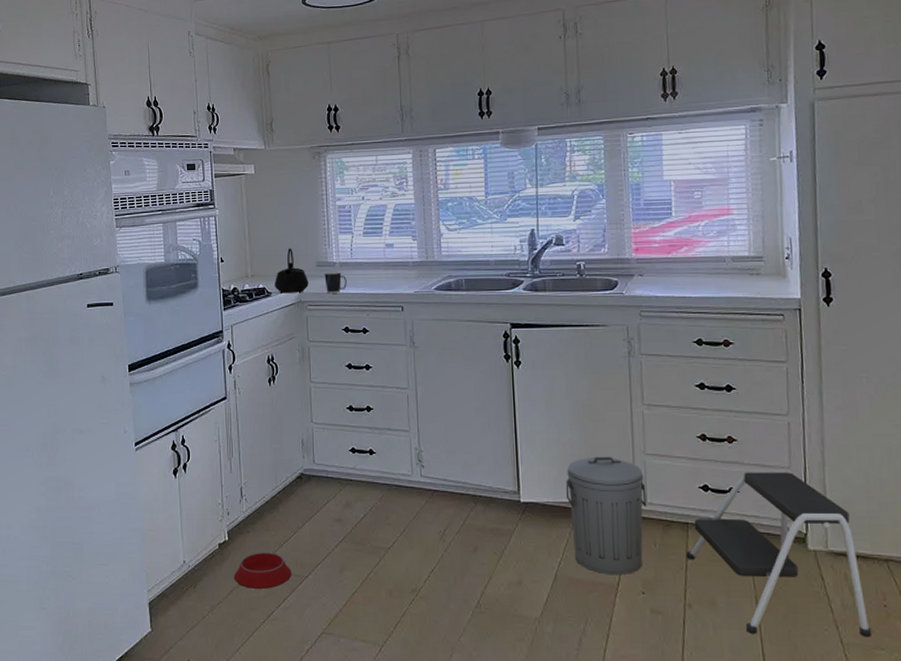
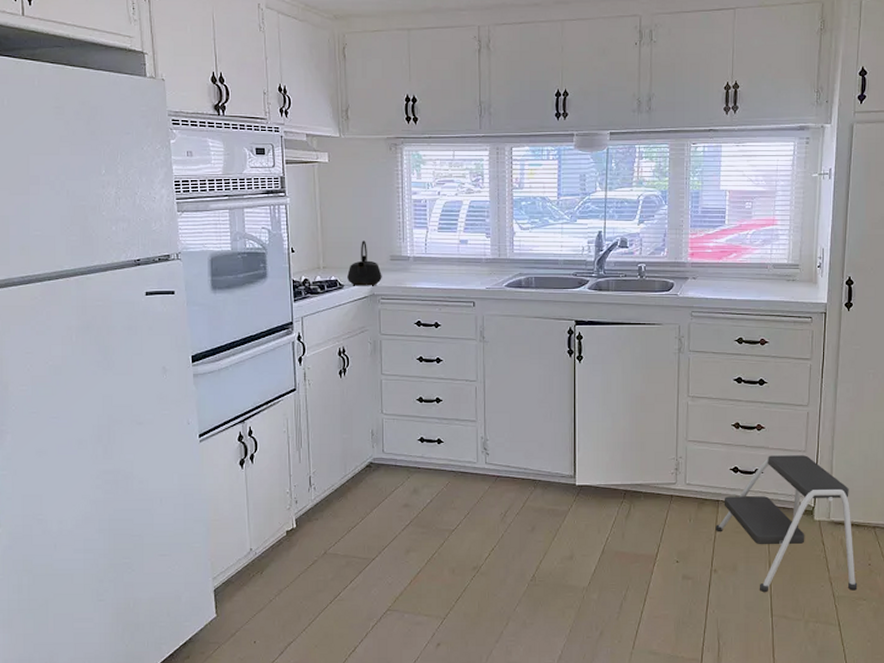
pet bowl: present [235,552,292,589] -> none [302,538,359,572]
mug: present [324,271,347,294] -> none [398,265,420,287]
trash can: present [565,456,647,575] -> none [616,443,686,548]

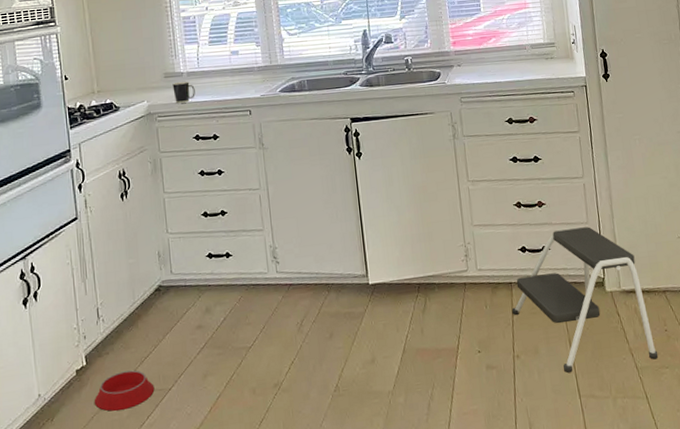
pet bowl: none [302,538,359,572] -> present [95,370,155,411]
kettle: present [347,241,382,286] -> none [122,61,157,107]
mug: none [398,265,420,287] -> present [172,81,195,104]

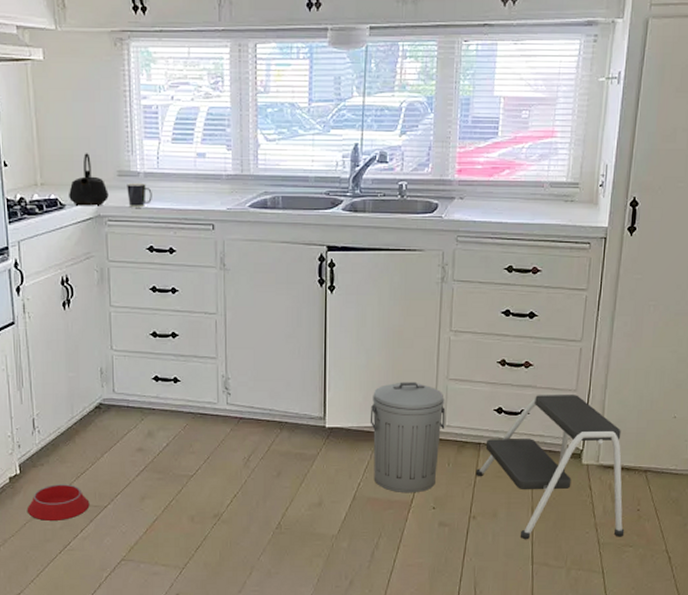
kettle: none [122,61,157,107] -> present [69,153,109,206]
trash can: none [408,231,477,340] -> present [370,382,446,493]

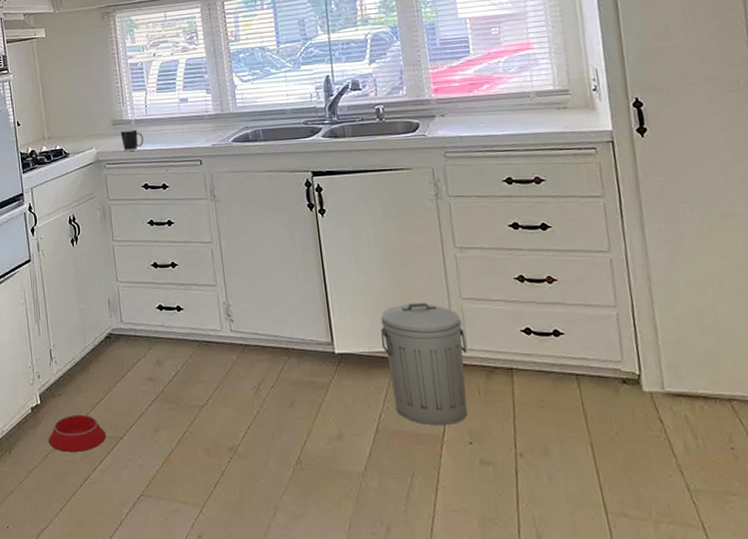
kettle: present [69,153,109,206] -> none [71,108,106,154]
step stool: present [475,393,625,540] -> none [512,310,721,484]

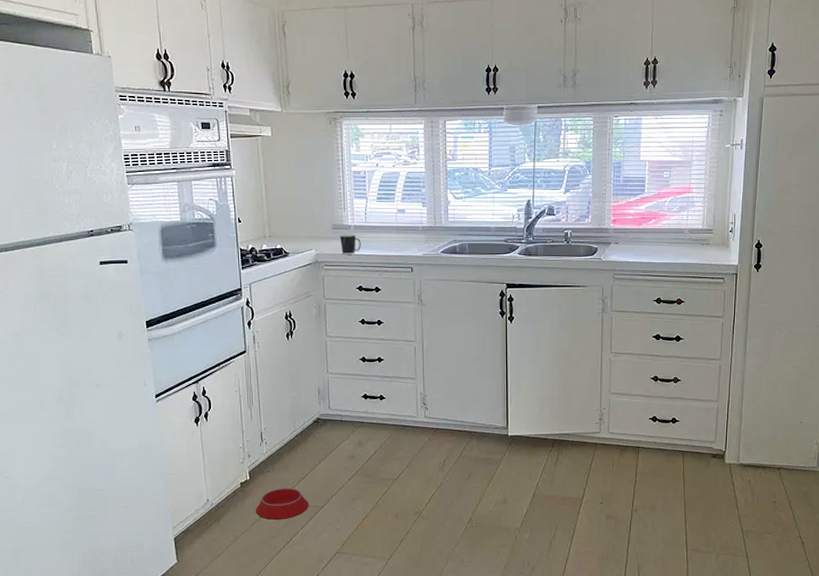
trash can: present [381,302,468,426] -> none [545,396,609,491]

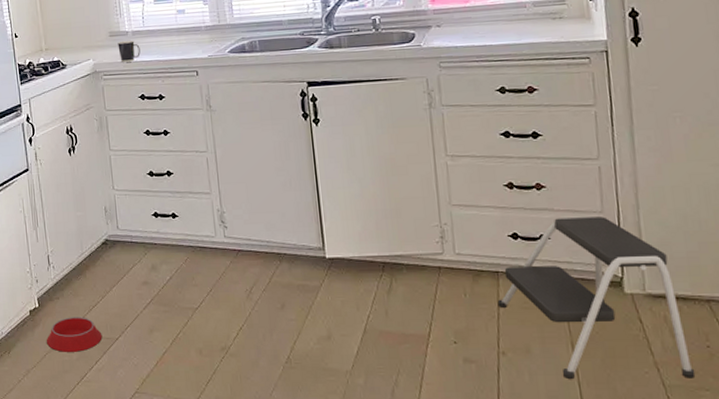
step stool: none [636,404,764,530] -> present [497,216,696,380]

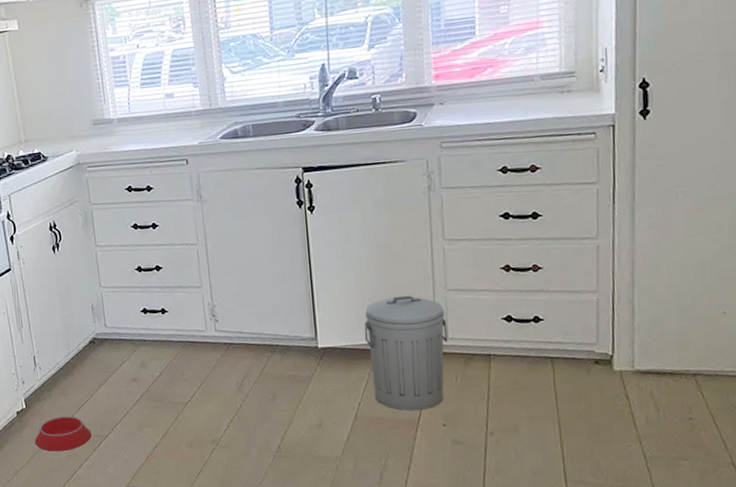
mug: present [117,40,141,62] -> none [102,128,127,153]
trash can: none [371,209,455,326] -> present [364,295,448,411]
step stool: present [497,216,696,380] -> none [488,295,676,456]

